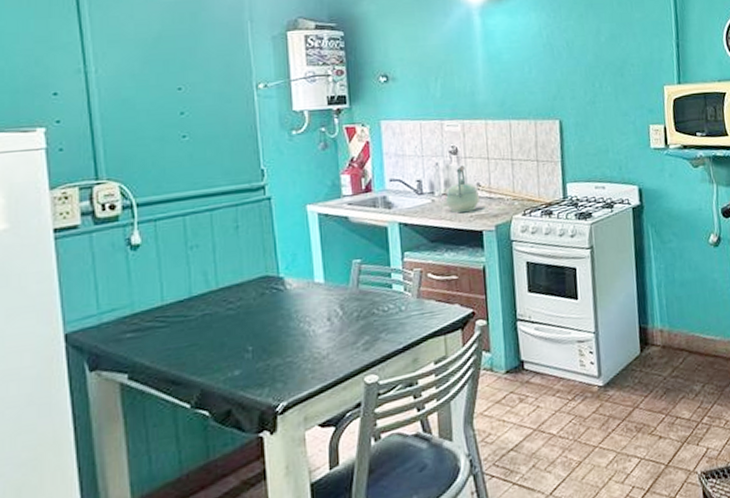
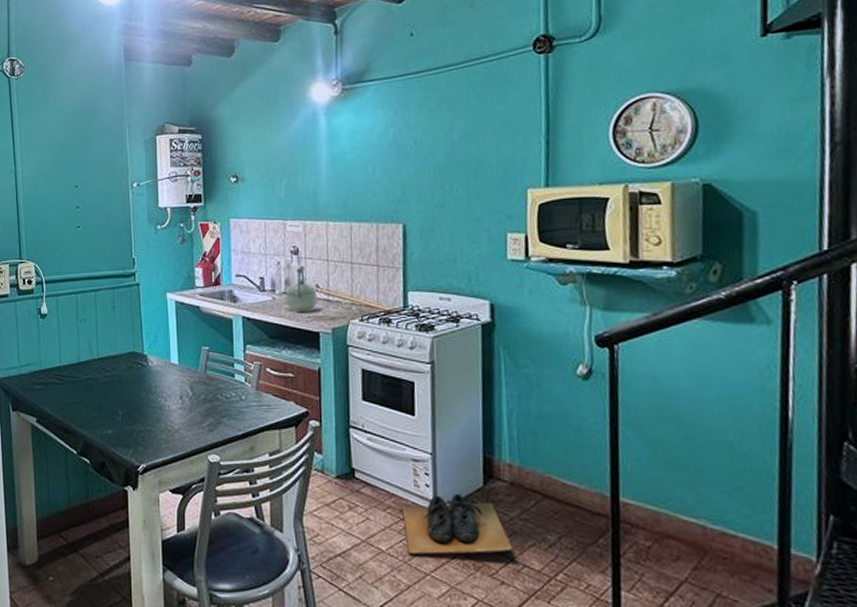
shoe: none [570,364,668,432] -> present [402,493,514,555]

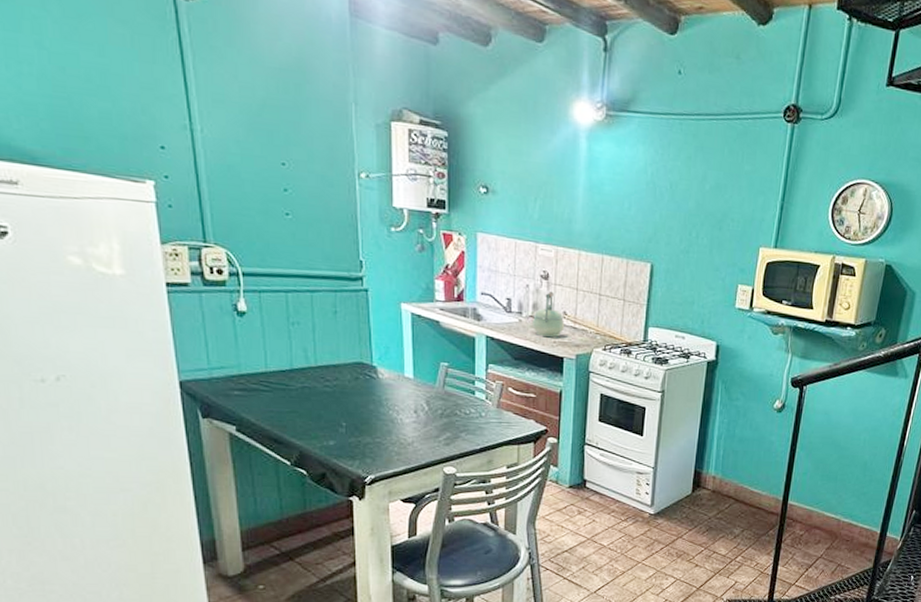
shoe: present [402,493,514,555] -> none [624,499,709,548]

